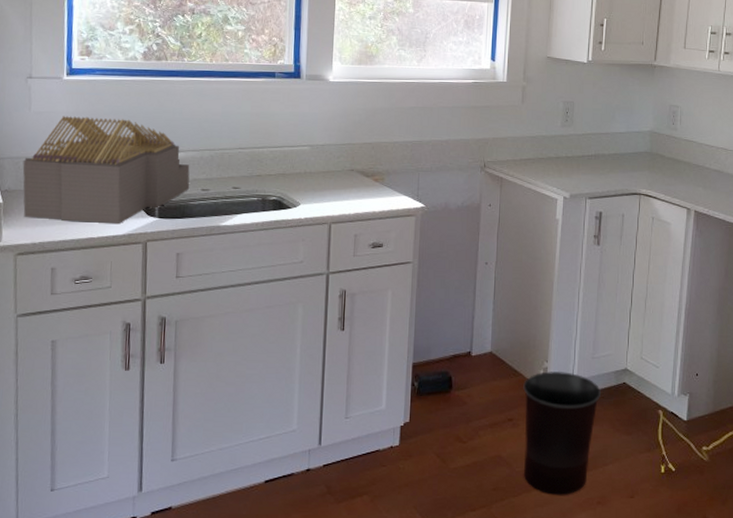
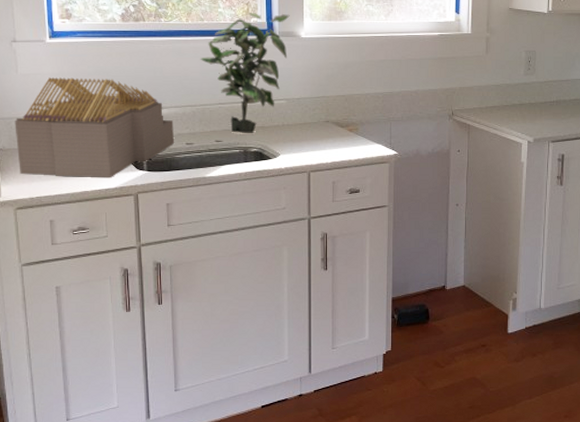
potted plant: none [222,54,318,180] -> present [200,13,290,133]
waste bin: present [523,370,601,495] -> none [495,300,566,411]

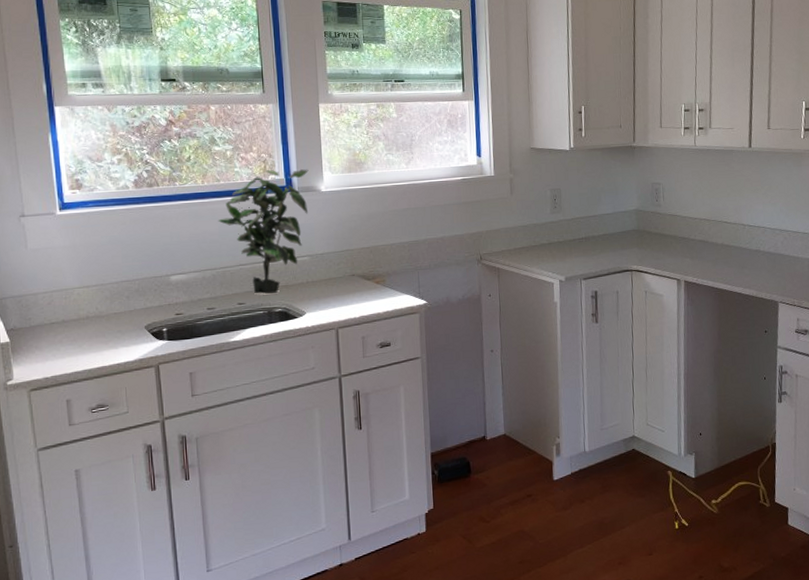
architectural model: present [14,77,175,177] -> none [25,247,196,354]

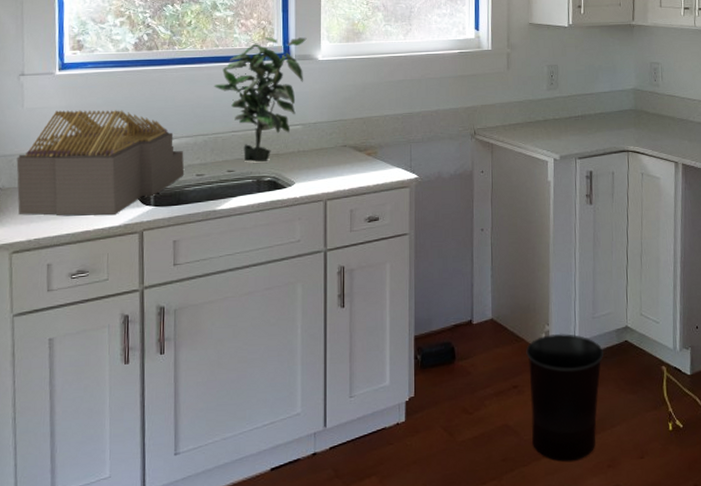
architectural model: none [25,247,196,354] -> present [16,110,185,216]
waste bin: none [538,444,612,561] -> present [526,333,603,461]

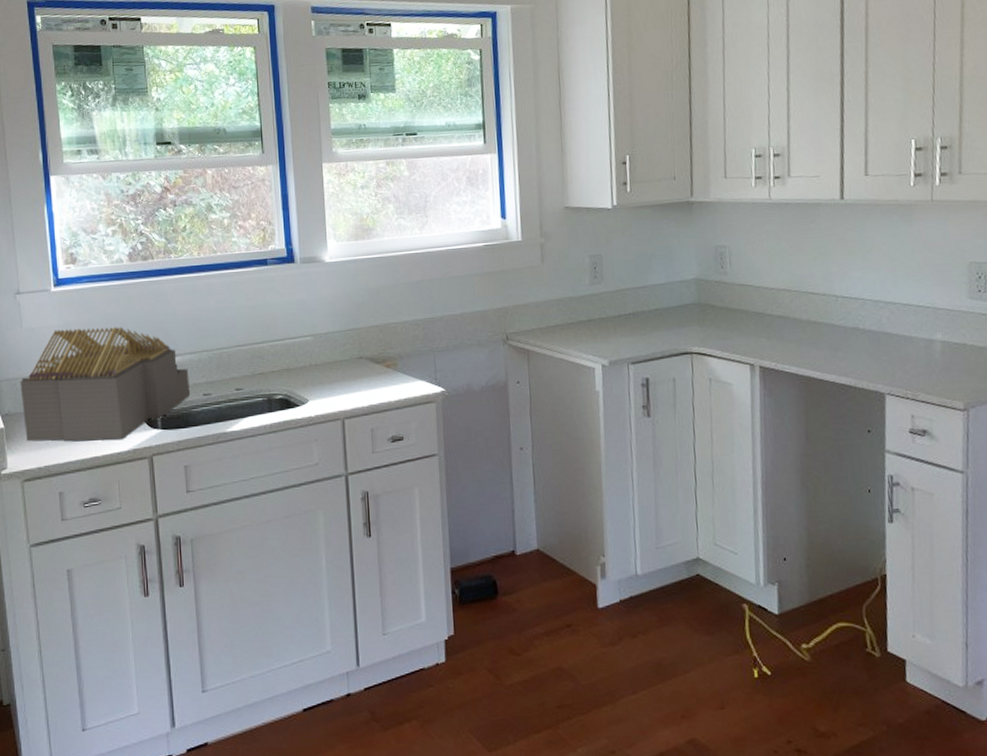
potted plant: present [214,37,307,162] -> none [214,237,311,379]
waste bin: present [526,333,603,461] -> none [579,565,671,710]

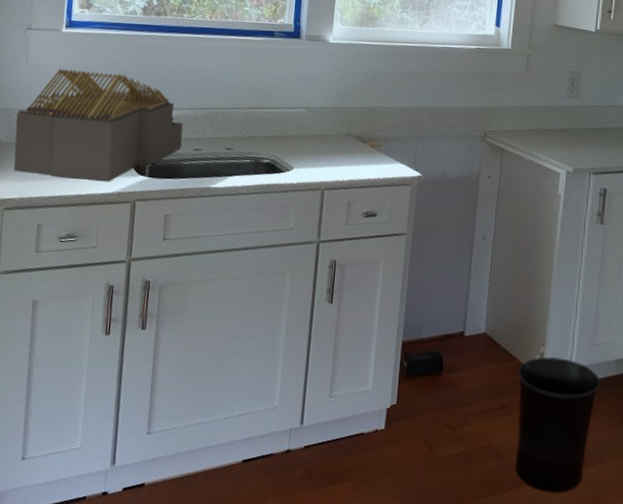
waste bin: none [579,565,671,710] -> present [515,356,600,492]

